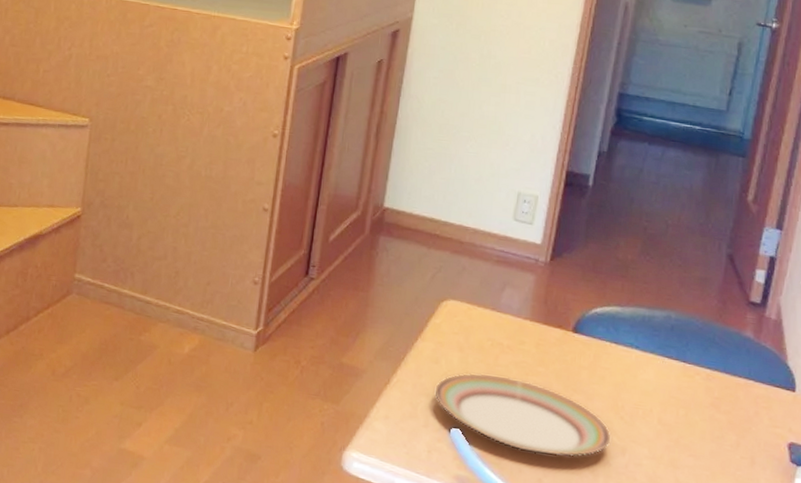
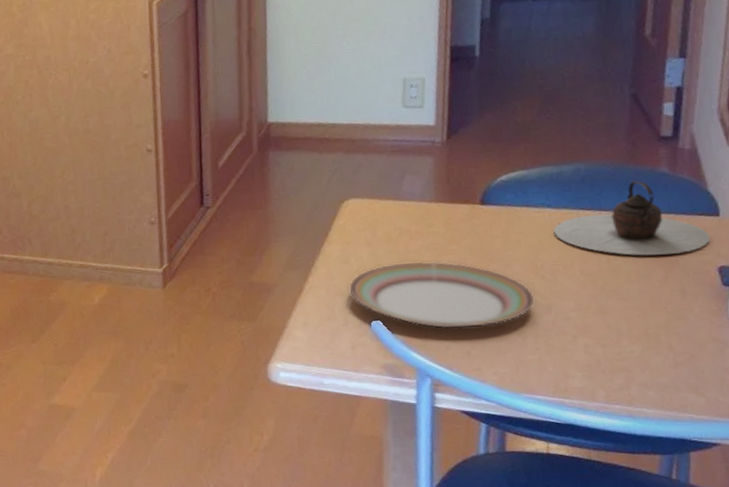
teapot: none [638,340,784,422] -> present [553,180,711,256]

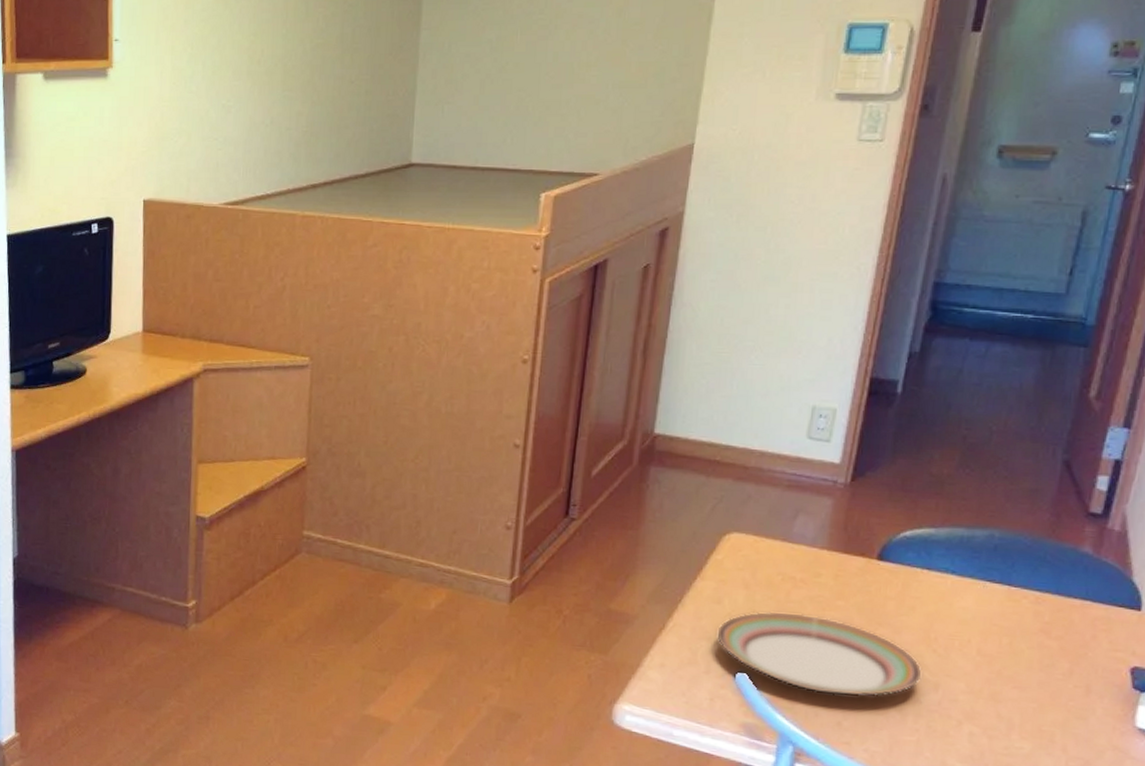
teapot: present [553,180,711,256] -> none [954,558,1128,646]

